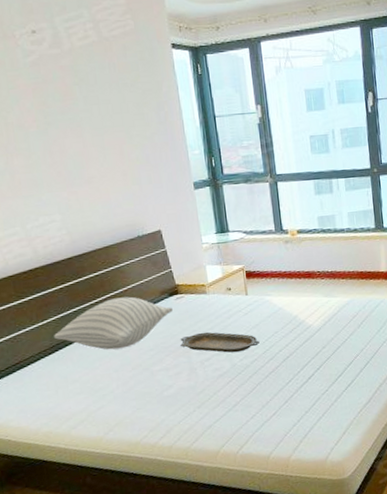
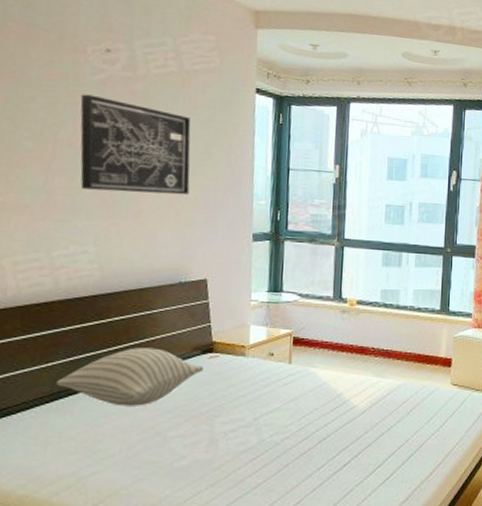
wall art: none [19,76,130,165] -> present [80,94,191,195]
serving tray: present [180,332,260,353] -> none [204,399,295,427]

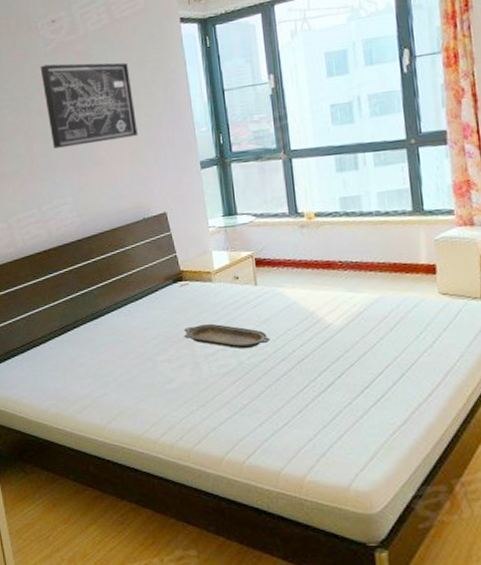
pillow: present [57,347,205,406] -> none [64,281,178,336]
serving tray: none [204,399,295,427] -> present [183,323,270,349]

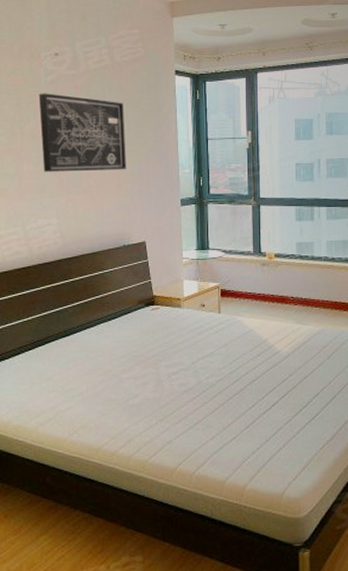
serving tray: present [183,323,270,349] -> none [151,345,227,370]

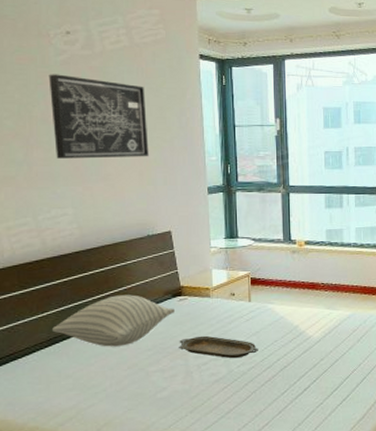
pillow: none [36,302,148,352] -> present [52,294,176,347]
serving tray: none [151,345,227,370] -> present [179,335,258,359]

